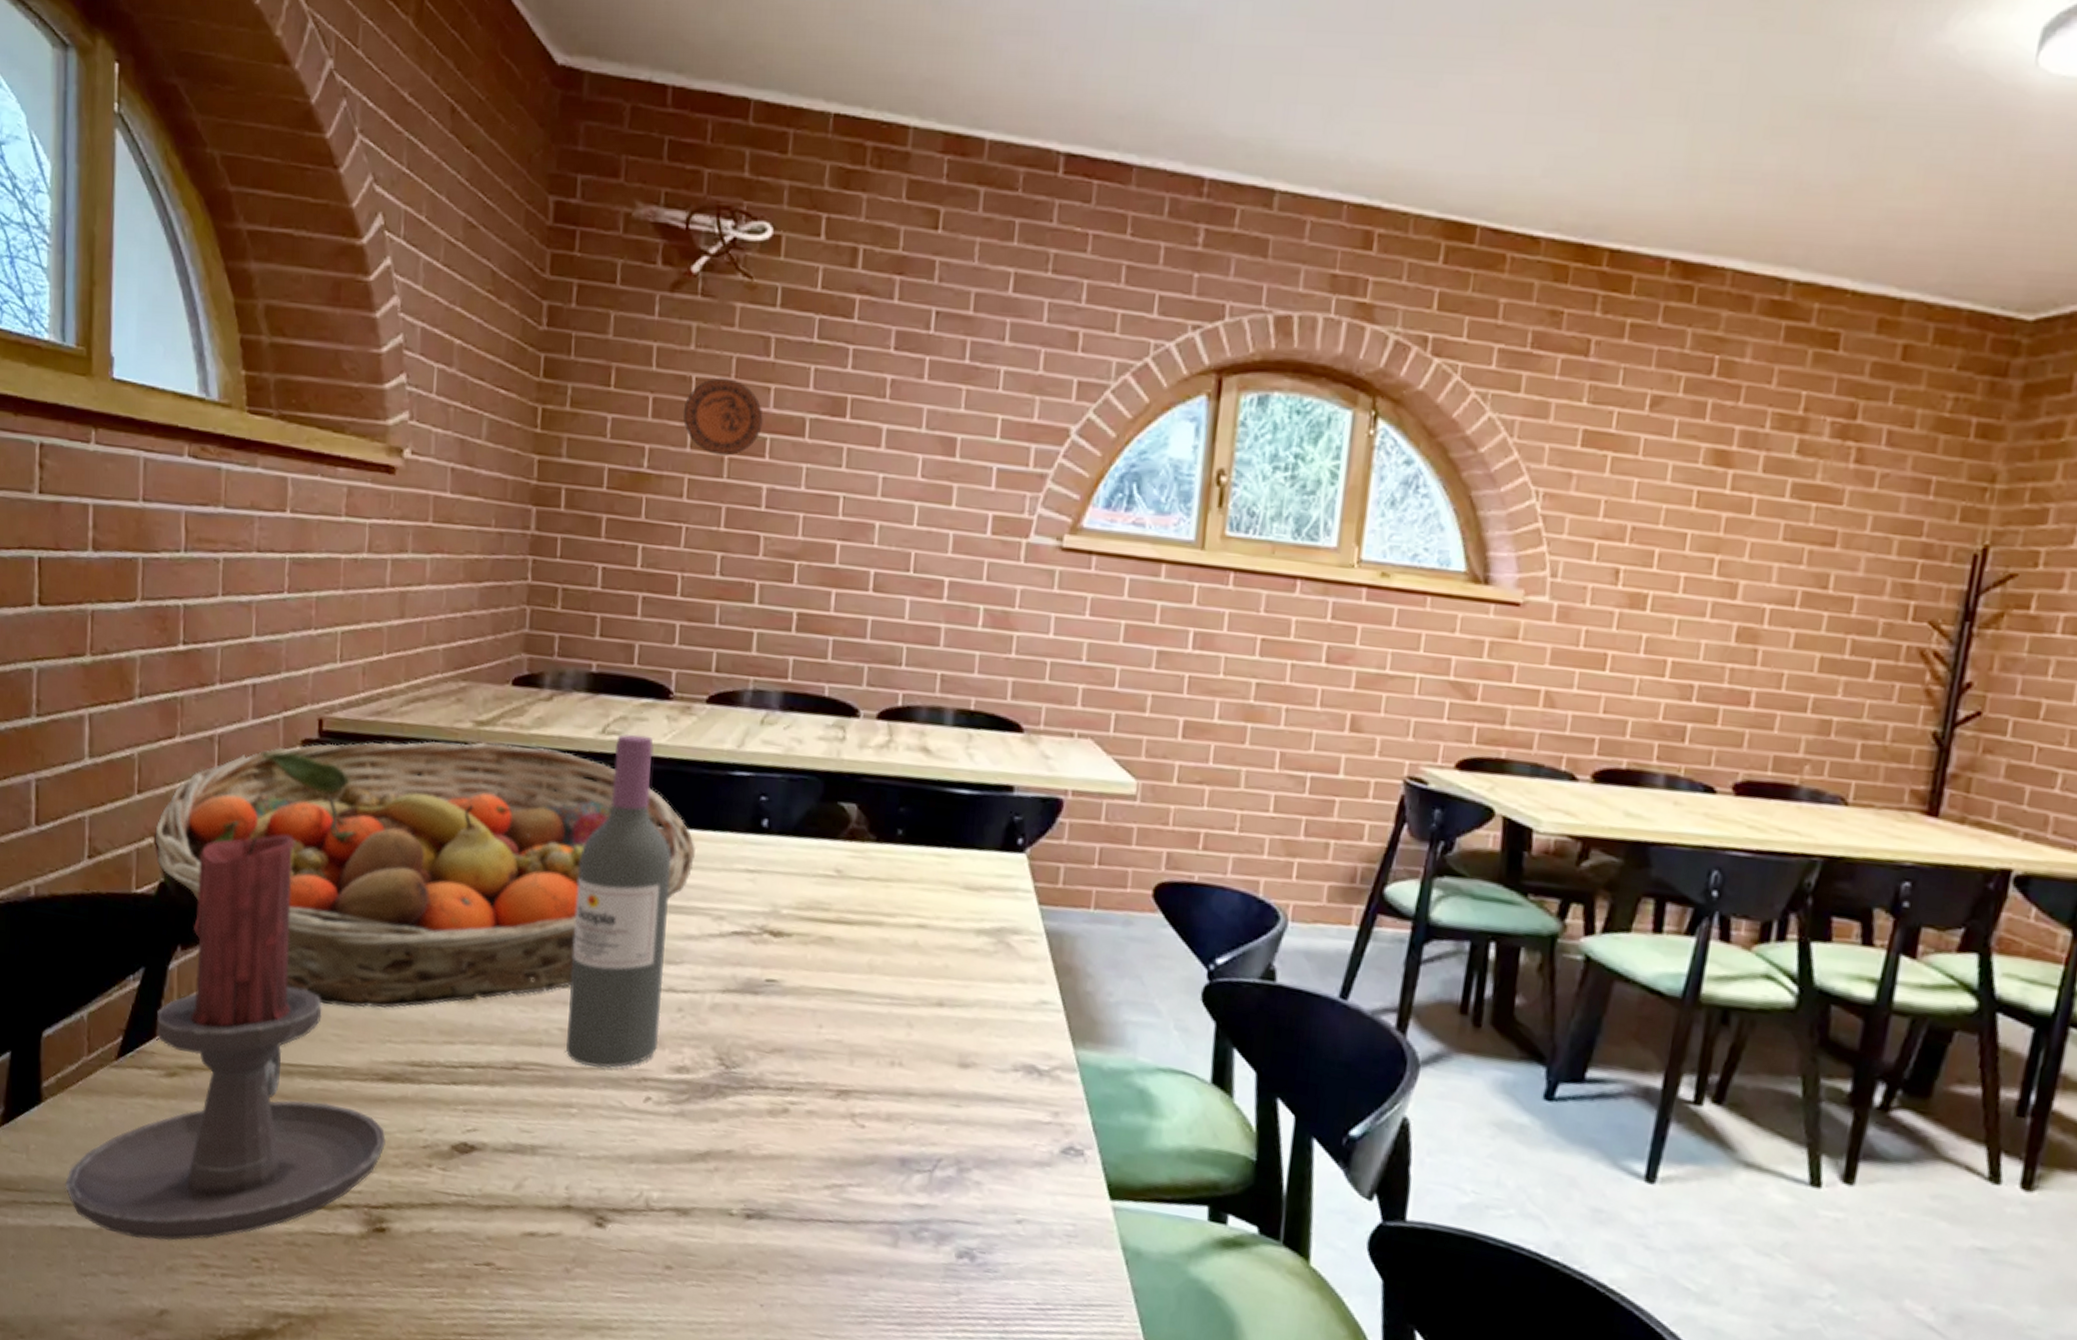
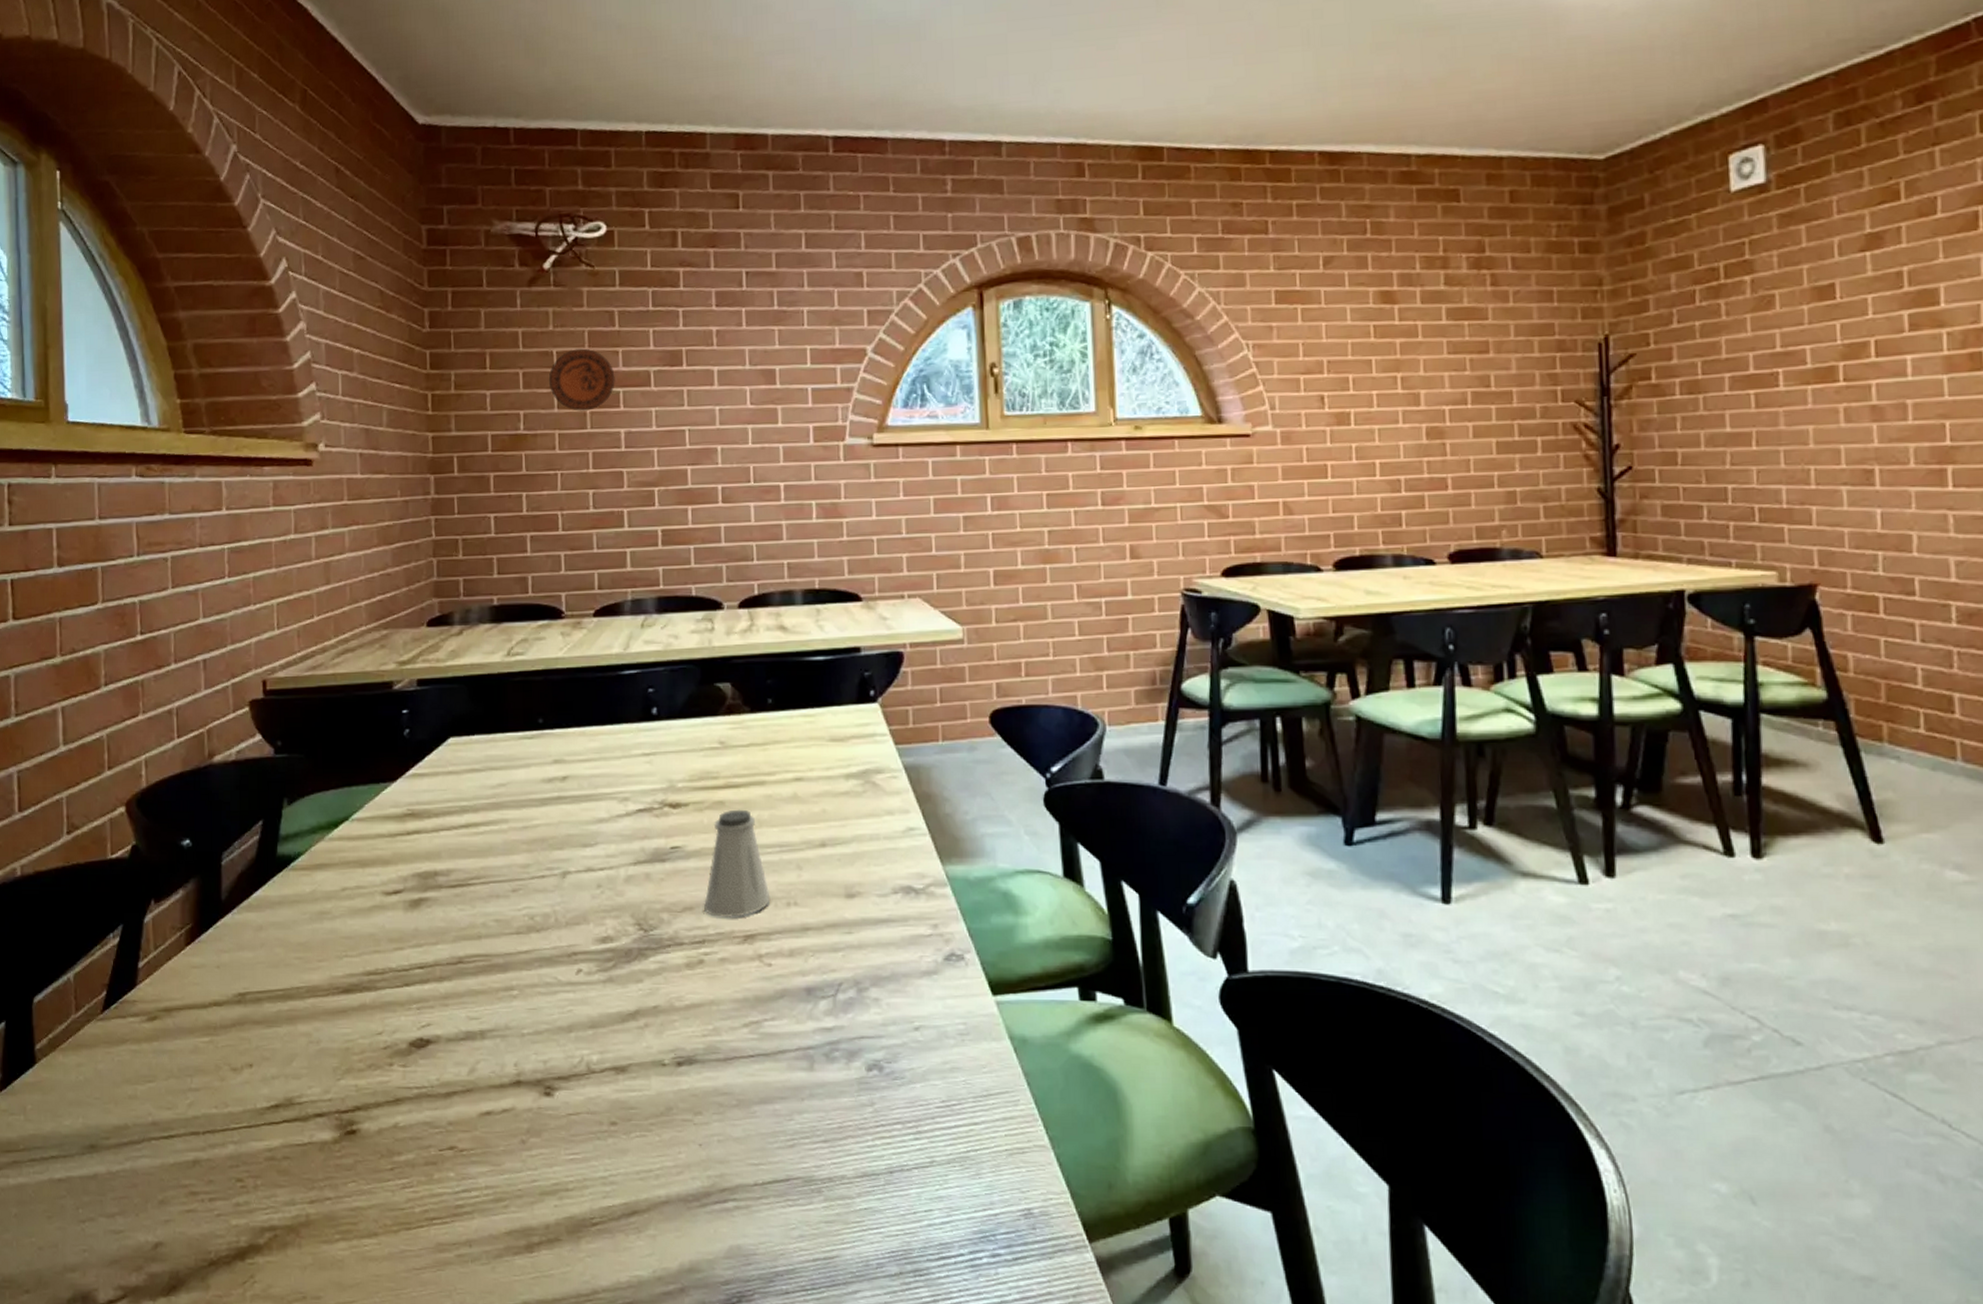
candle holder: present [65,834,386,1241] -> none [61,786,350,1178]
fruit basket: present [155,741,697,1008] -> none [125,676,598,932]
wine bottle: present [566,733,672,1069] -> none [499,652,584,951]
saltshaker: none [796,948,873,1070] -> present [704,809,771,917]

